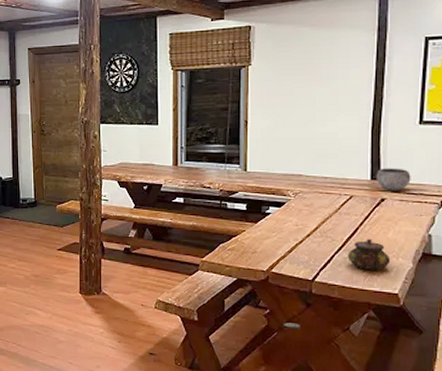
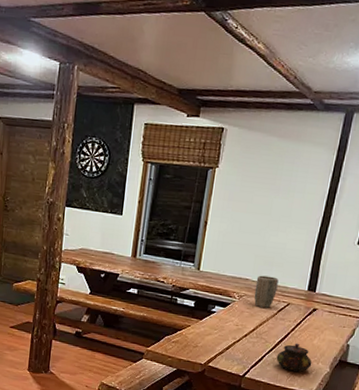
plant pot: none [310,169,336,204] -> present [254,275,279,309]
bowl: present [376,168,411,190] -> none [312,281,343,303]

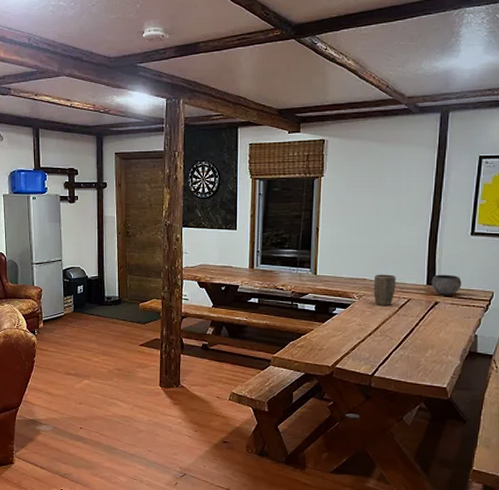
teapot: present [276,343,312,372] -> none [403,337,441,367]
bowl: none [312,281,343,303] -> present [431,274,462,295]

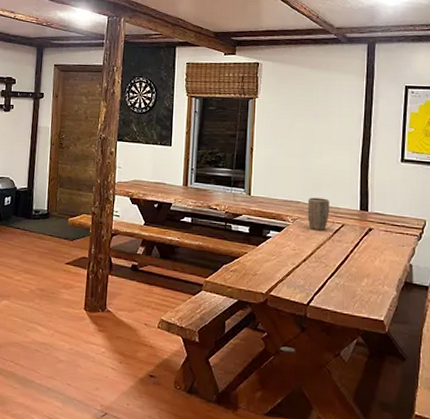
bowl: present [431,274,462,295] -> none [364,200,394,222]

